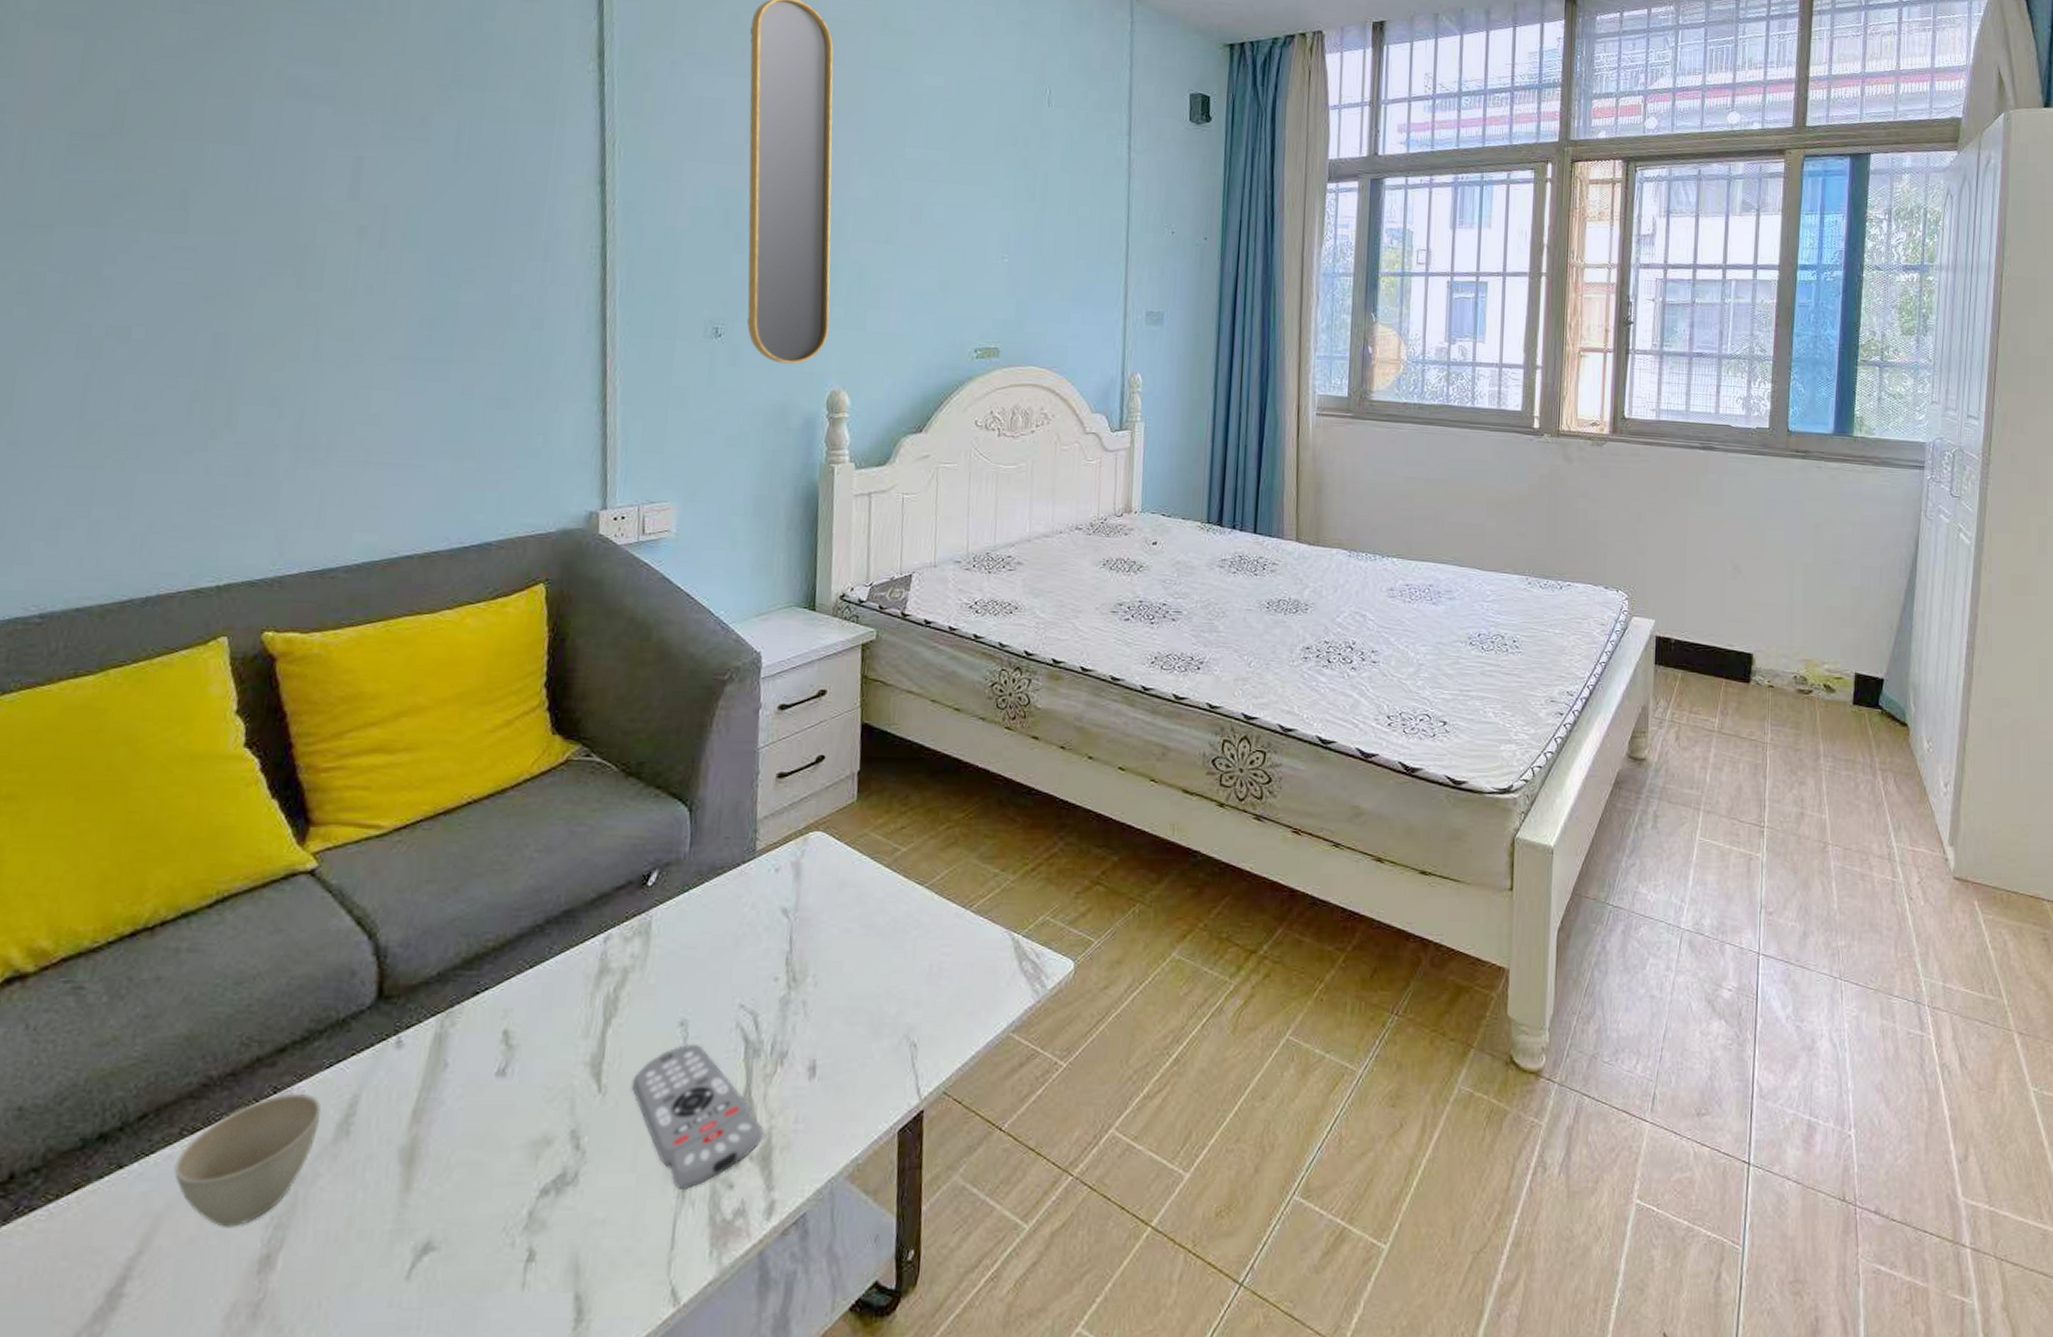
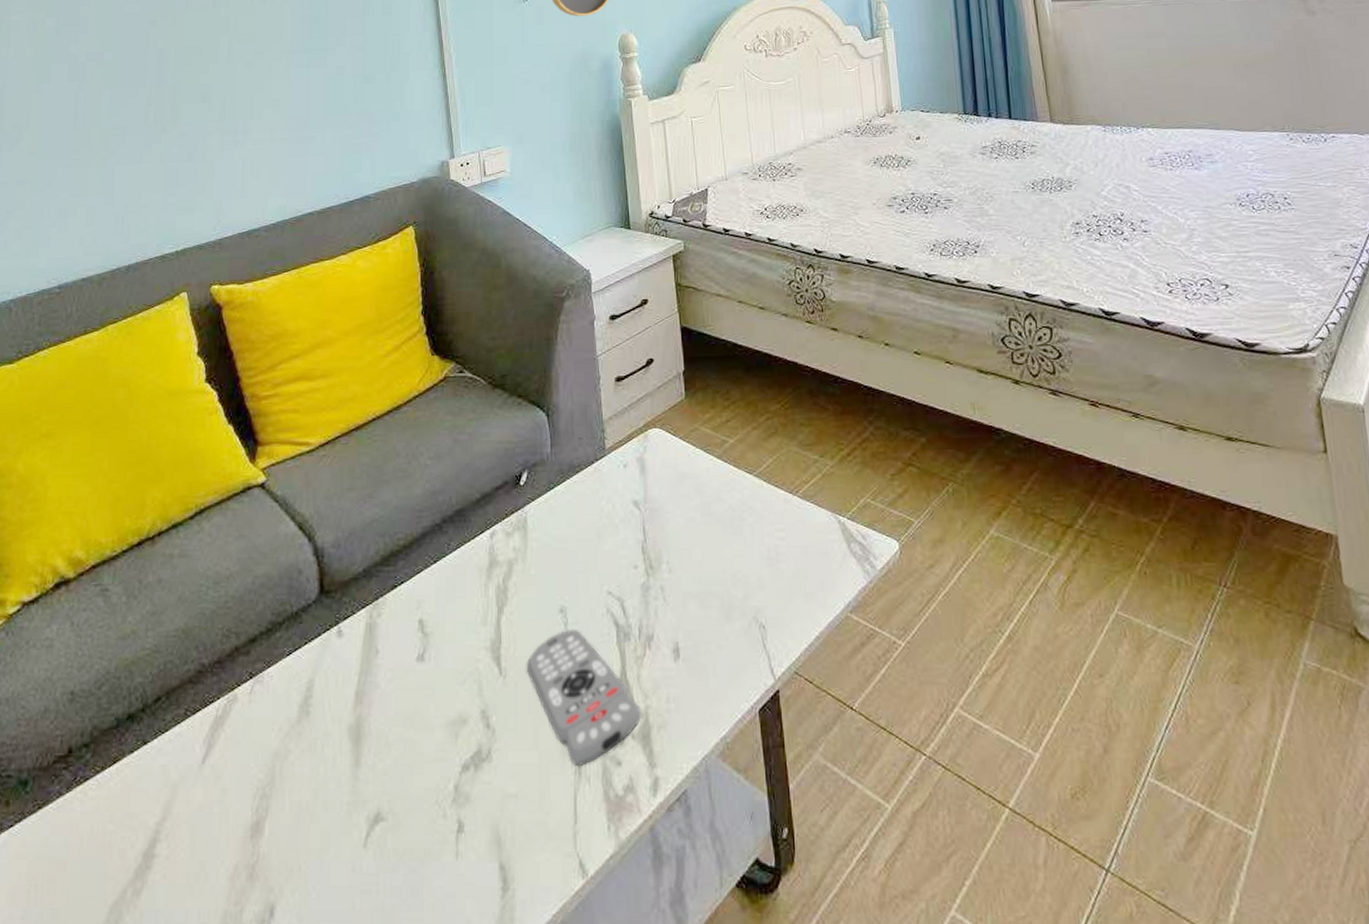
cup: present [174,1093,321,1227] -> none [183,677,286,797]

